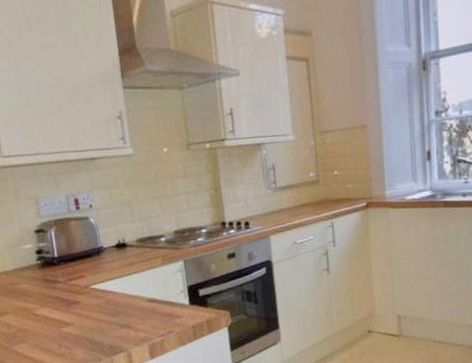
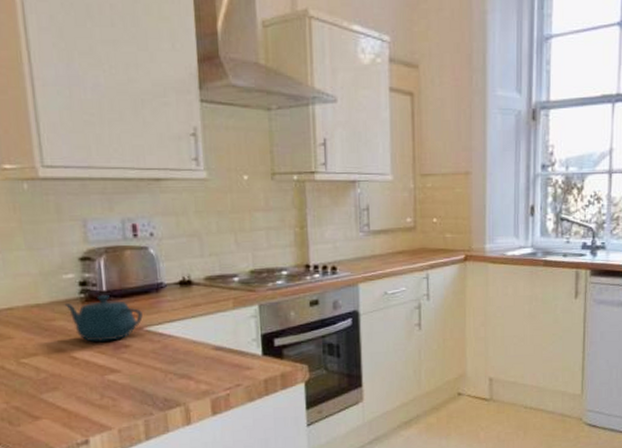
teapot: none [25,259,88,301] -> present [64,294,143,343]

